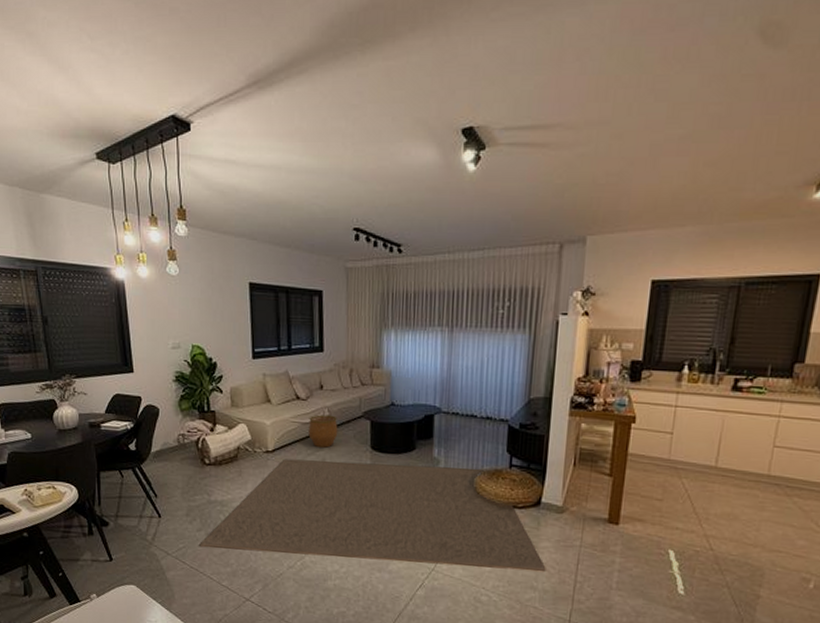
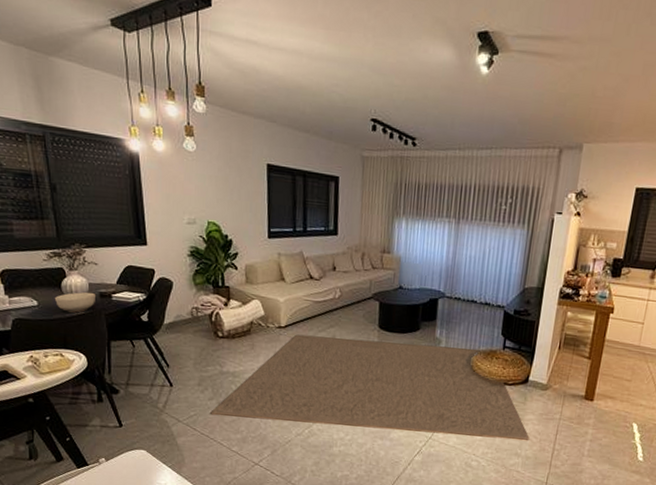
bowl: none [46,422,86,444] -> present [54,291,97,313]
basket: present [308,414,338,449] -> none [320,294,349,326]

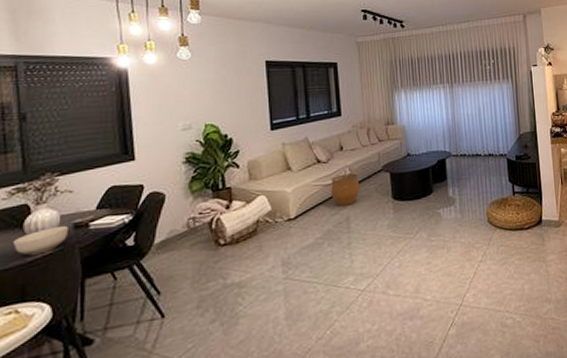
rug: present [210,334,529,440] -> none [213,199,556,340]
basket: none [320,294,349,326] -> present [331,173,360,207]

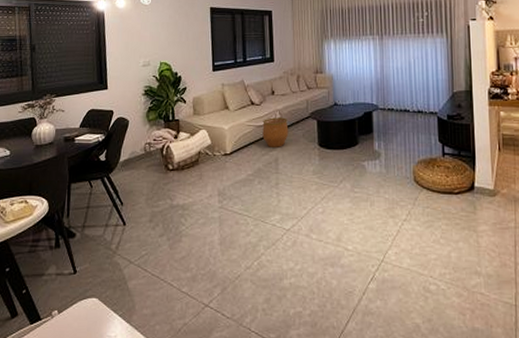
bowl: present [12,225,70,255] -> none [24,137,62,159]

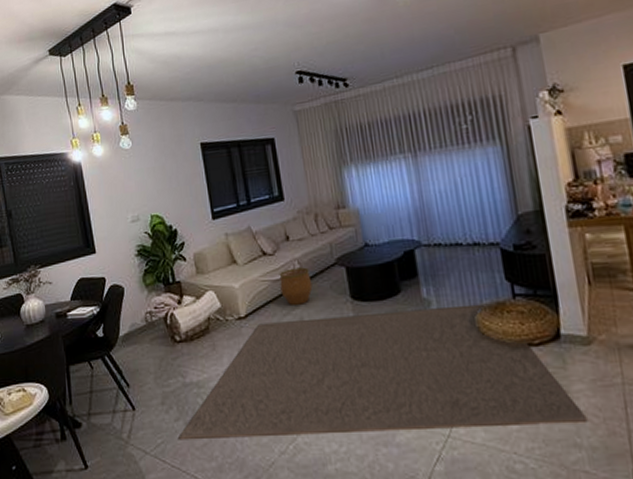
rug: none [161,158,487,256] -> present [179,303,588,439]

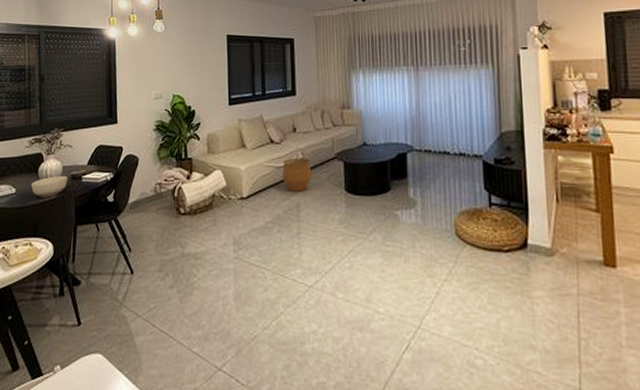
bowl: none [14,314,53,340] -> present [30,175,69,198]
rug: present [179,303,588,439] -> none [171,205,544,326]

